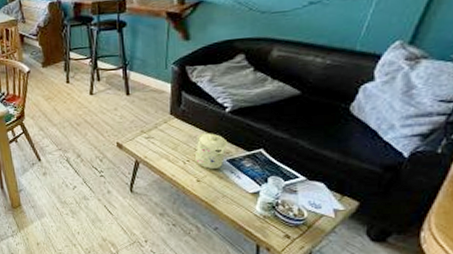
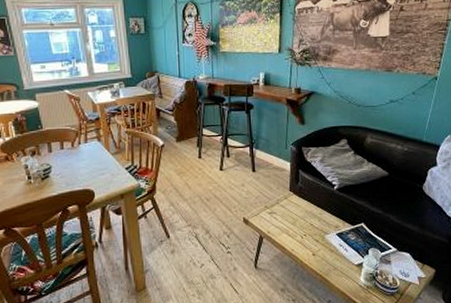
mug: present [195,133,228,169] -> none [311,208,337,242]

